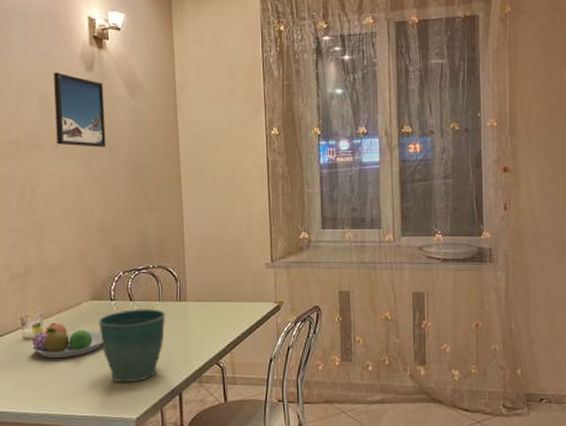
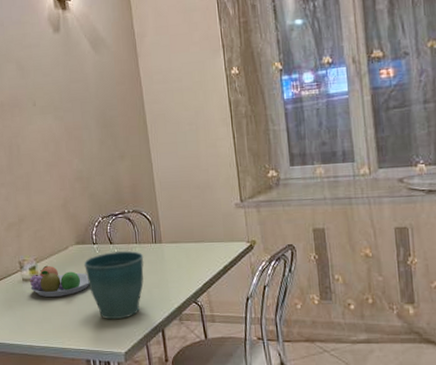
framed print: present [53,72,106,147] -> none [26,37,77,104]

